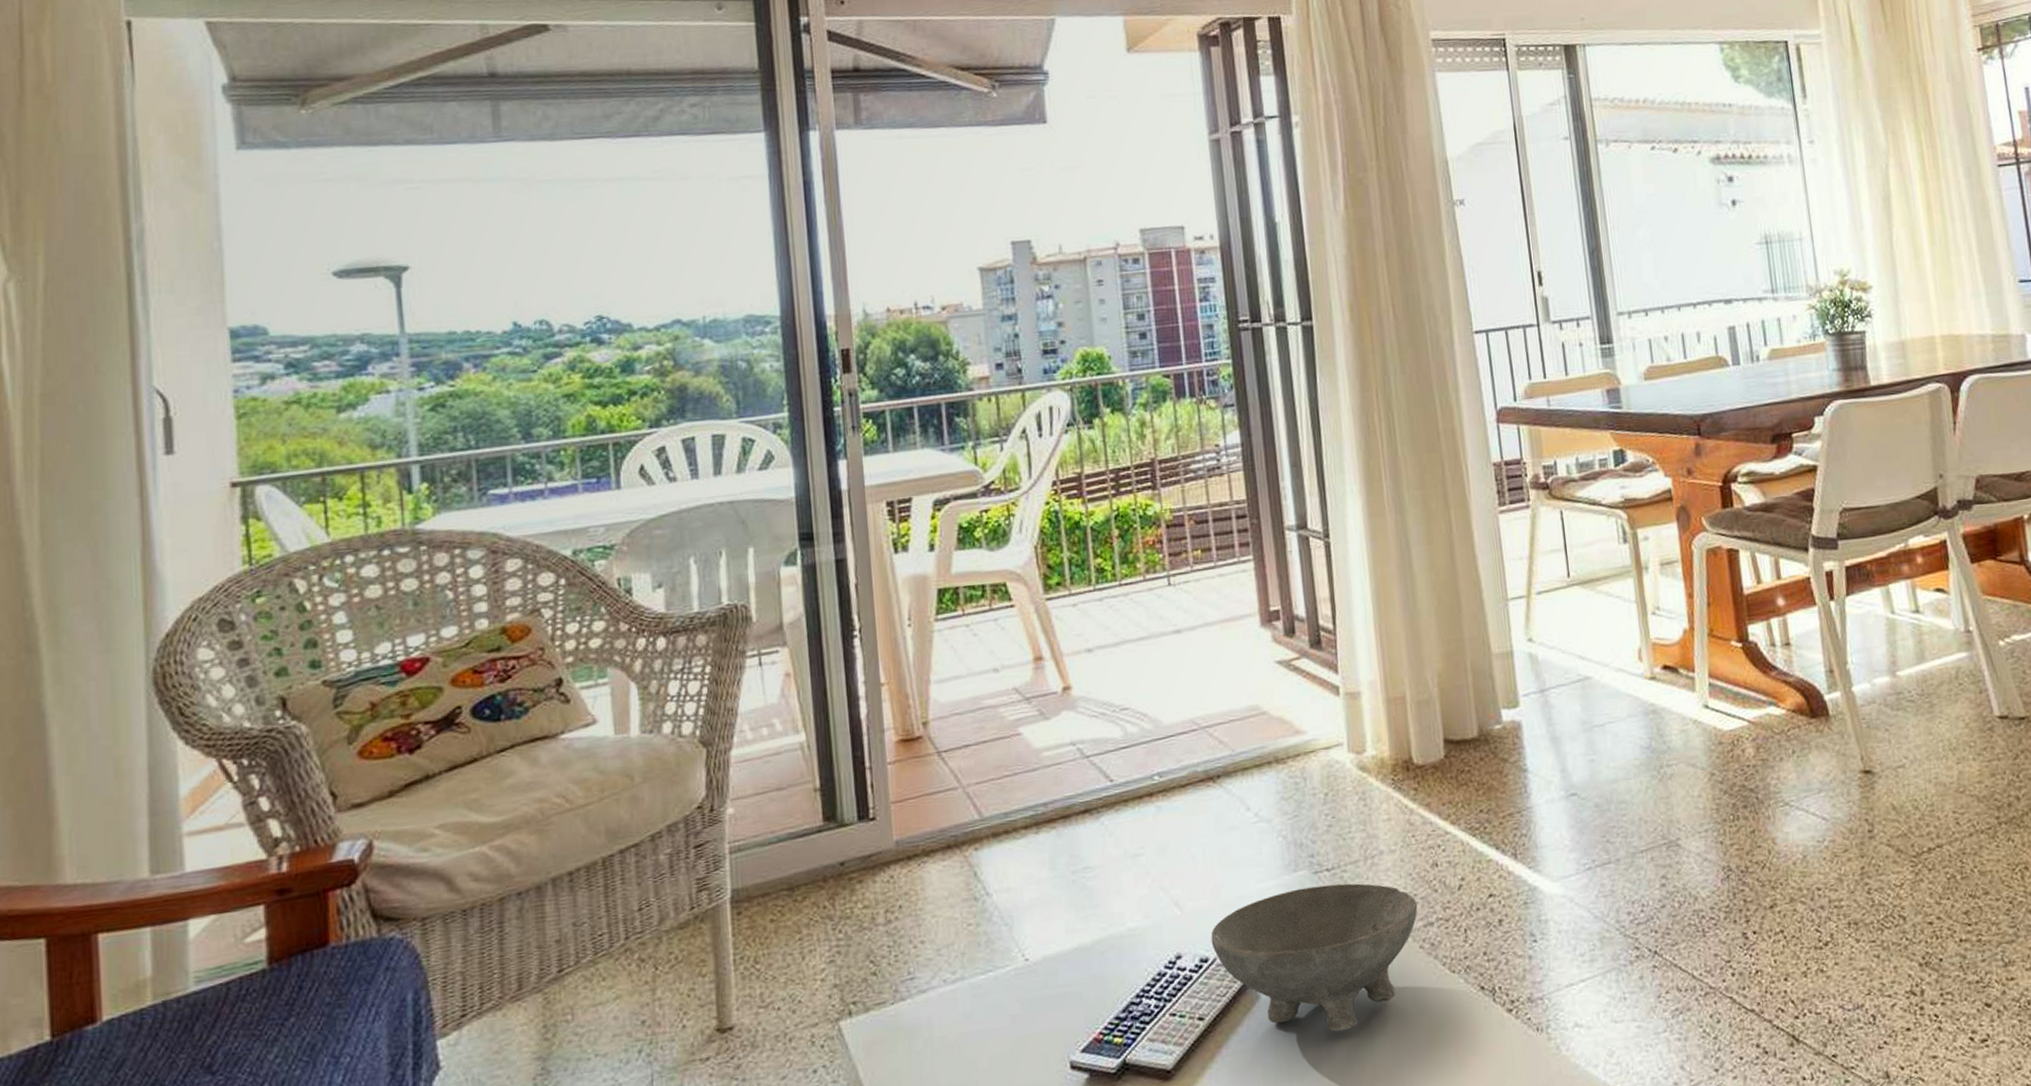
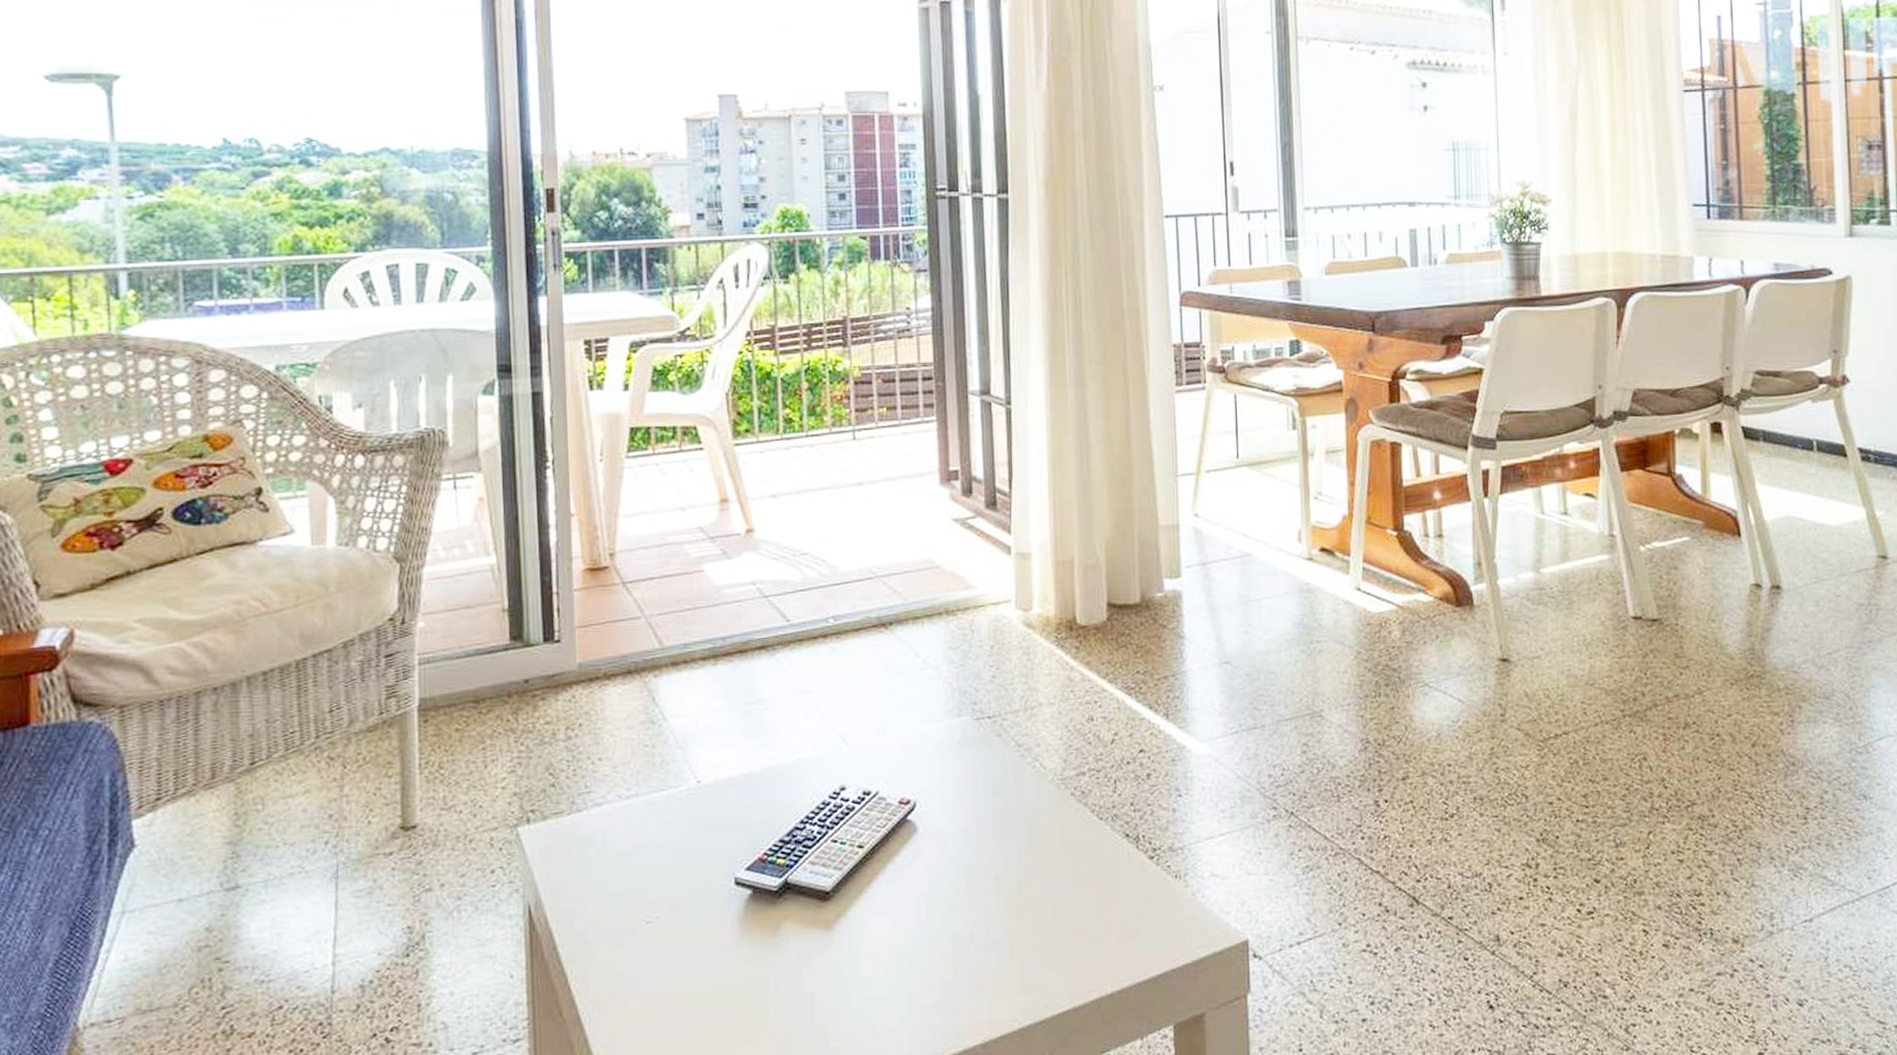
bowl: present [1211,883,1418,1032] -> none [874,730,1072,867]

